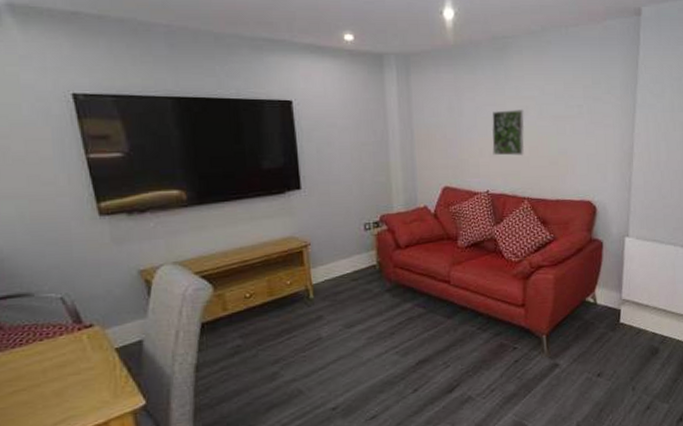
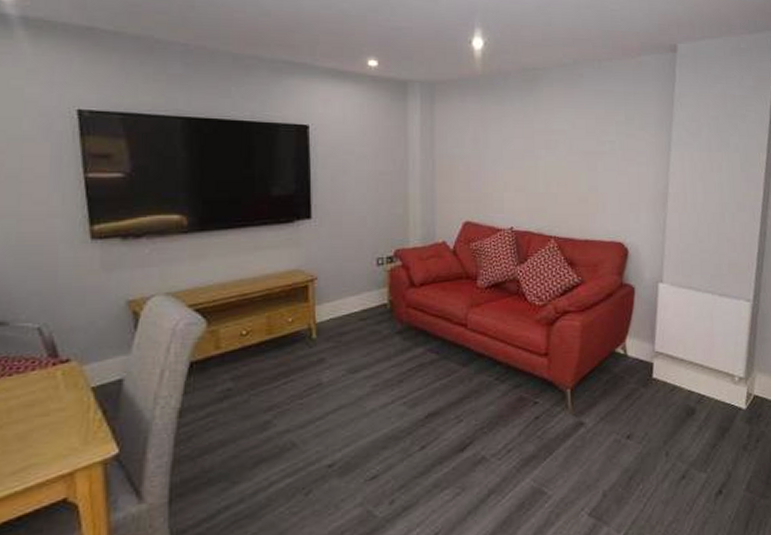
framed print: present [491,109,525,156] -> none [518,143,553,191]

